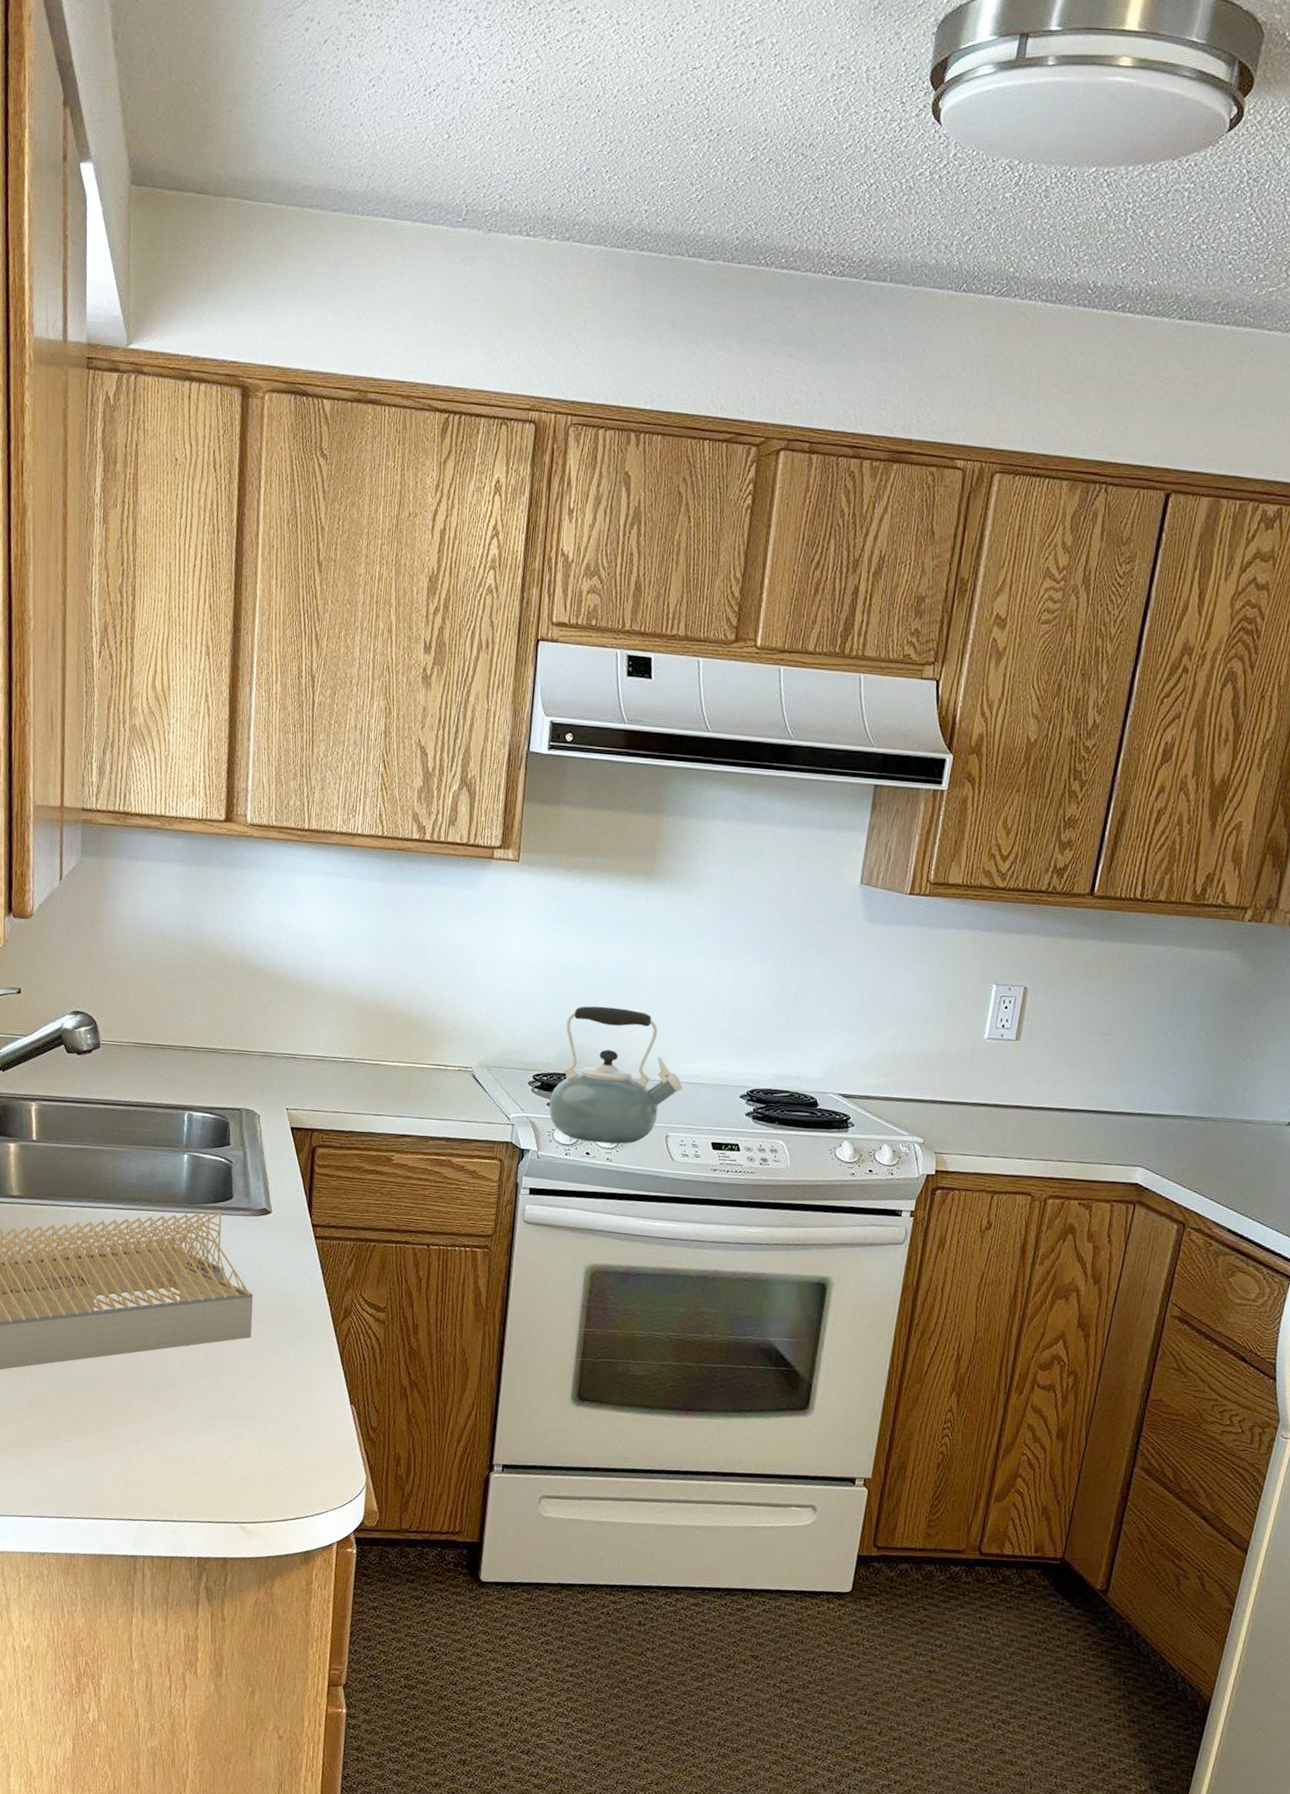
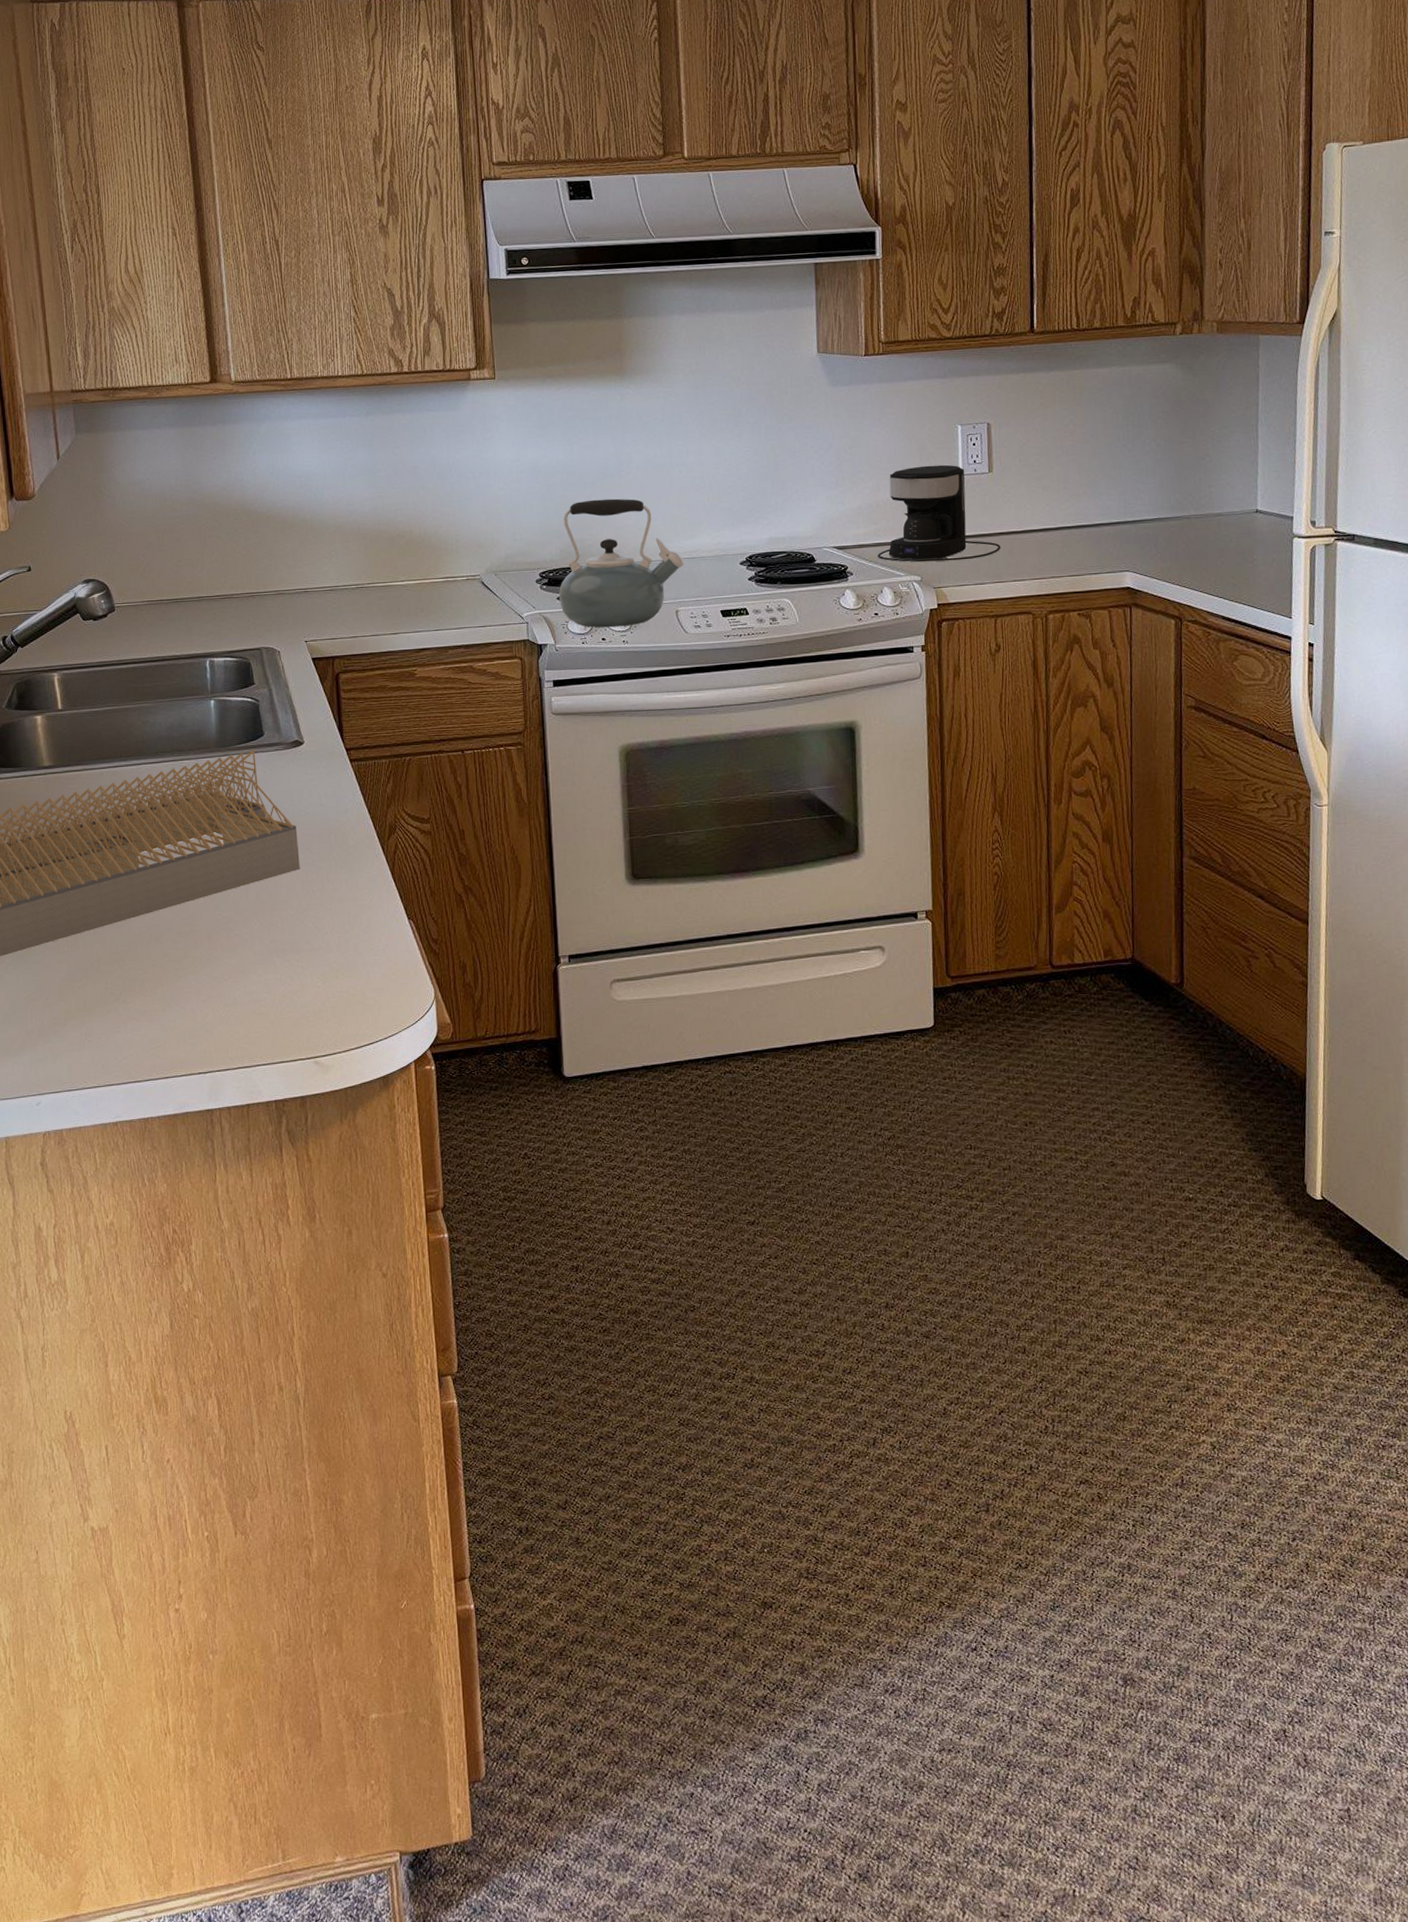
coffee maker: none [883,1022,1013,1129] -> present [878,464,1001,563]

